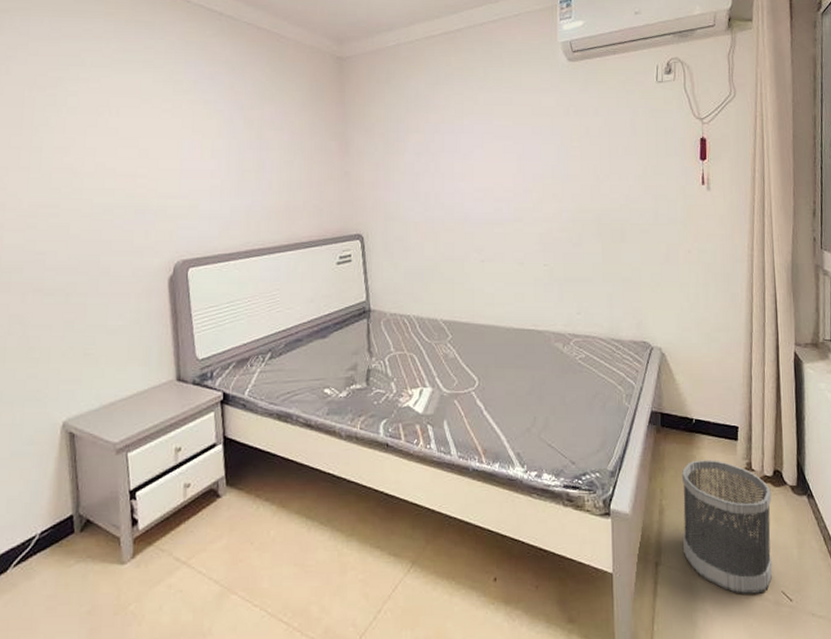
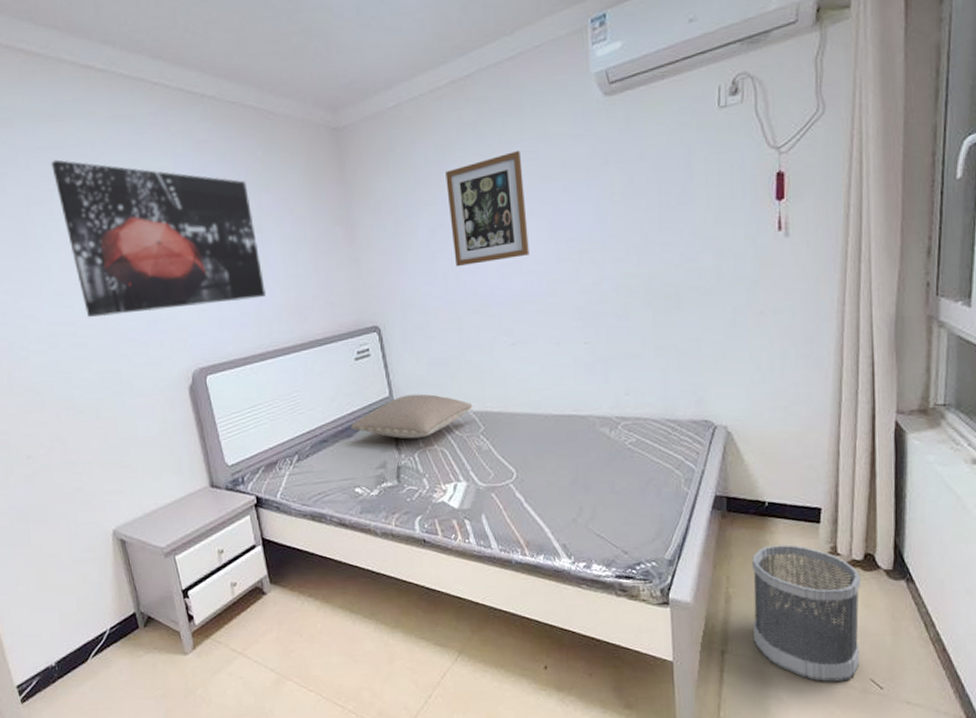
wall art: none [62,51,259,202] -> present [51,159,267,317]
pillow: none [326,300,443,343] -> present [350,394,473,439]
wall art: none [433,96,501,188] -> present [445,151,529,267]

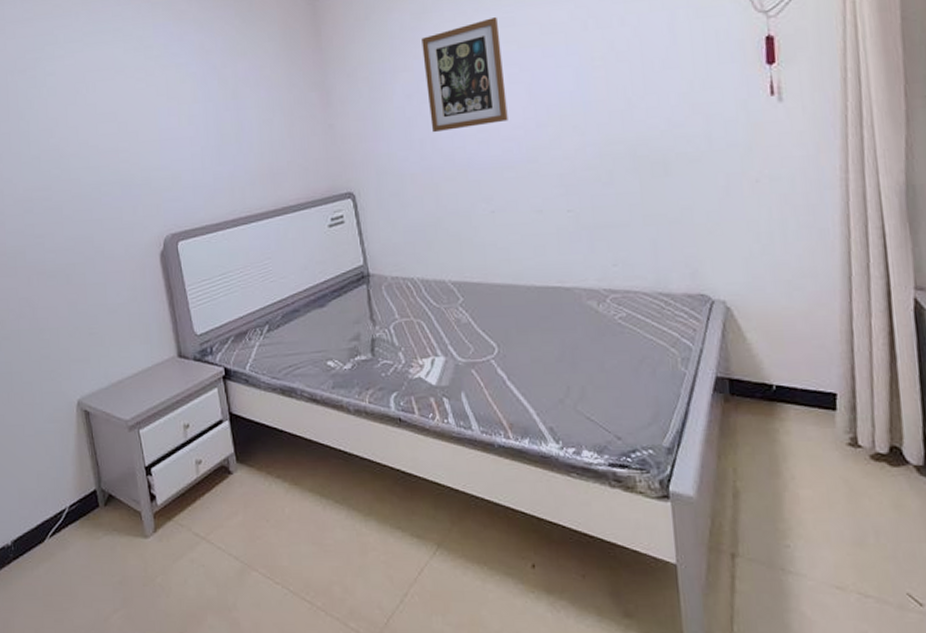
wall art: present [51,159,267,317] -> none [37,30,241,182]
pillow: present [350,394,473,439] -> none [323,262,451,310]
wastebasket: present [752,544,861,682] -> none [761,434,893,595]

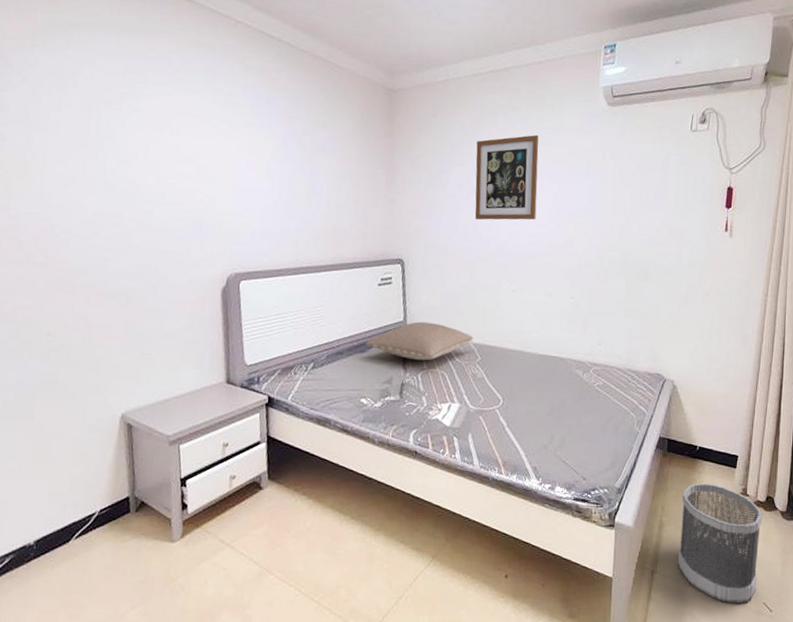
pillow: none [323,262,451,310] -> present [365,321,474,361]
wastebasket: none [761,434,893,595] -> present [677,483,763,603]

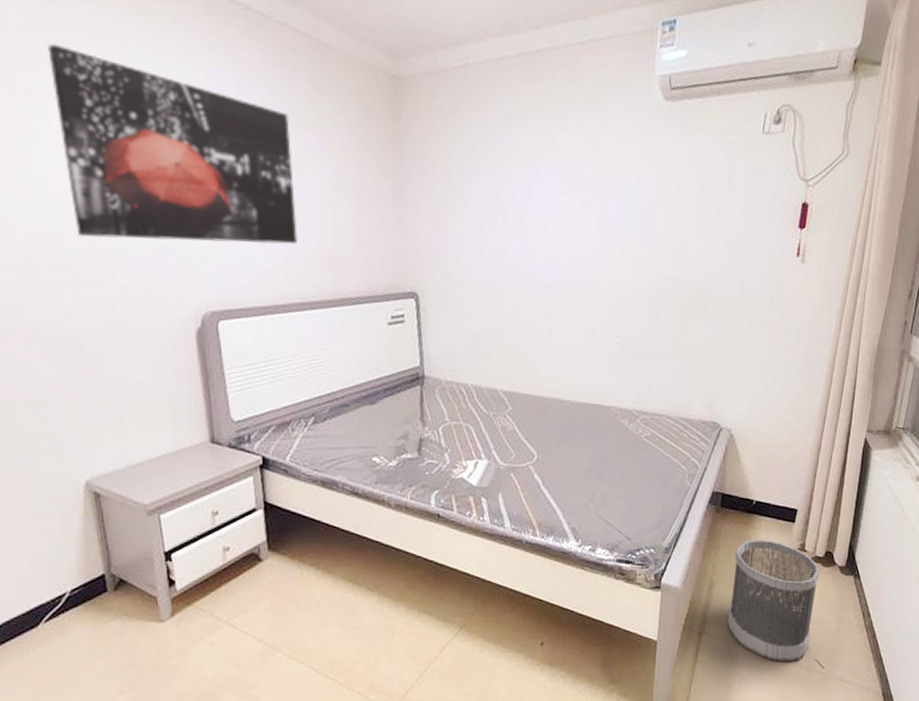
wall art: none [127,68,309,220] -> present [48,43,299,245]
pillow: present [365,321,474,361] -> none [375,367,503,413]
wall art: present [475,135,539,220] -> none [503,137,580,244]

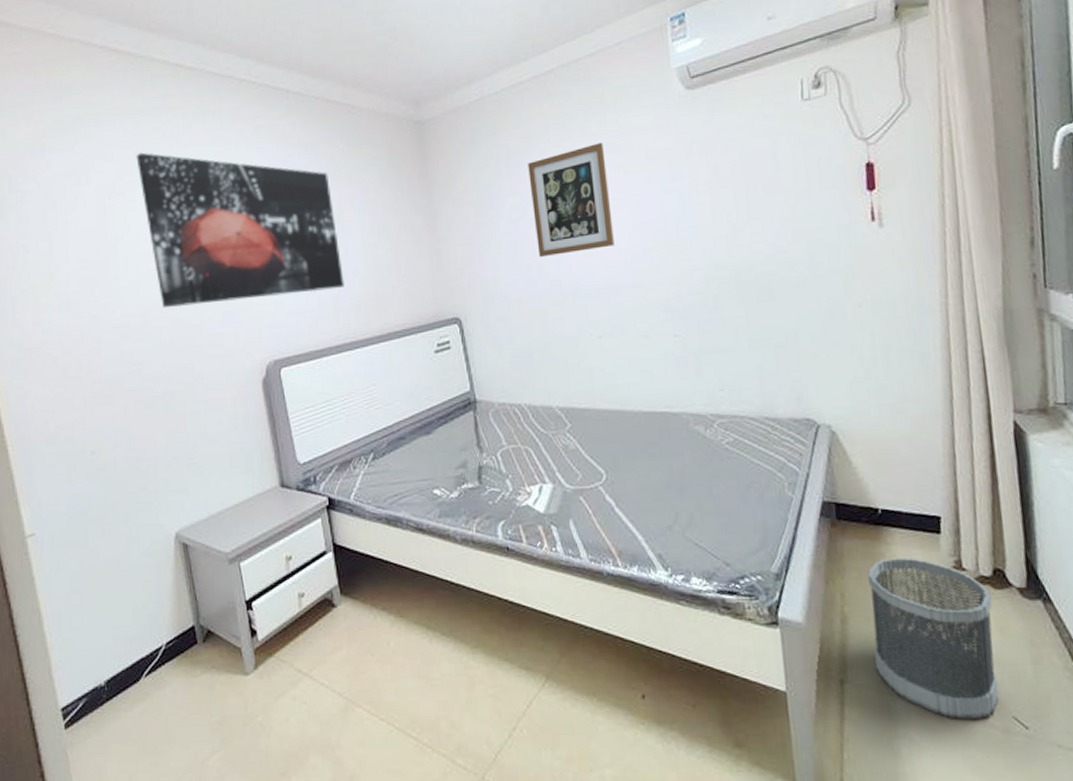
wall art: none [503,137,580,244] -> present [528,143,615,258]

